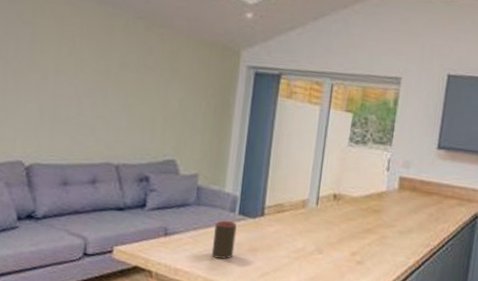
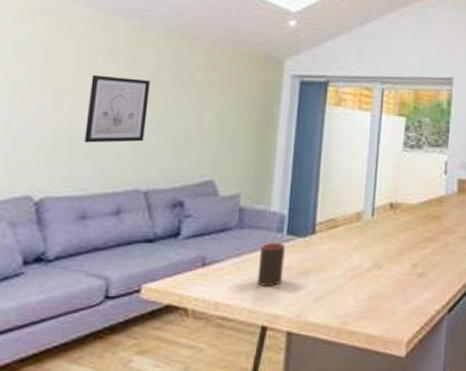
wall art: none [65,55,121,120] -> present [84,74,150,143]

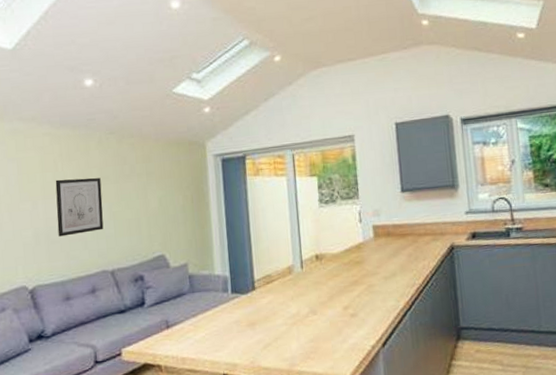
cup: present [257,243,285,286] -> none [212,301,234,340]

